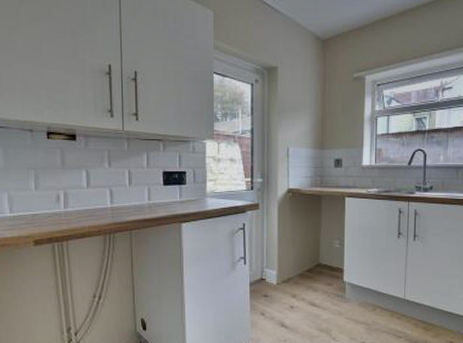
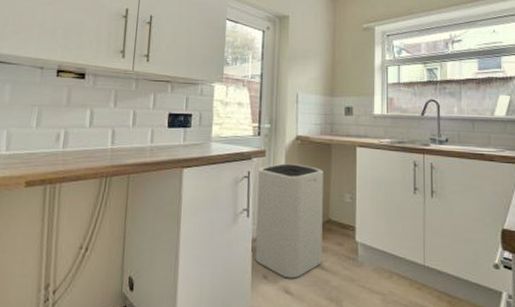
trash can: none [252,215,314,315] -> present [255,163,323,279]

